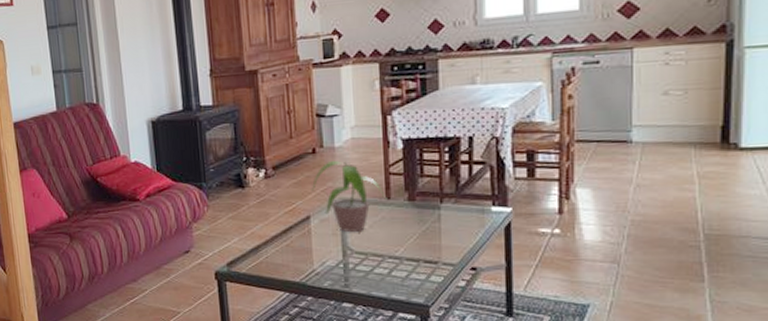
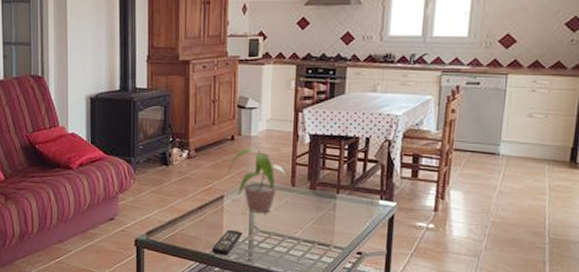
remote control: none [302,254,335,283] -> present [212,230,242,256]

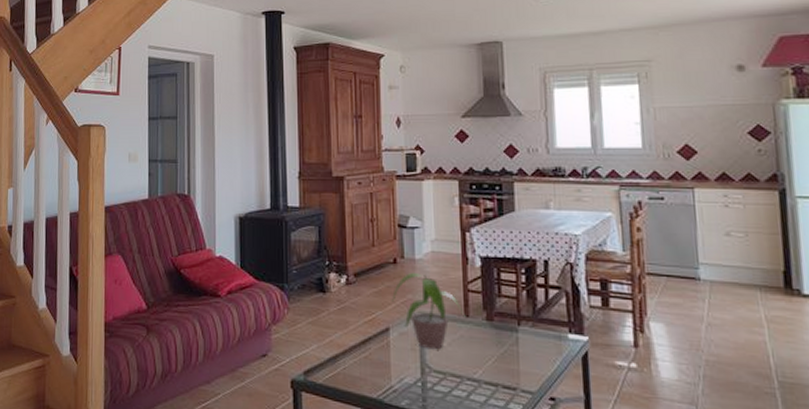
remote control: present [212,230,242,256] -> none [380,369,413,401]

